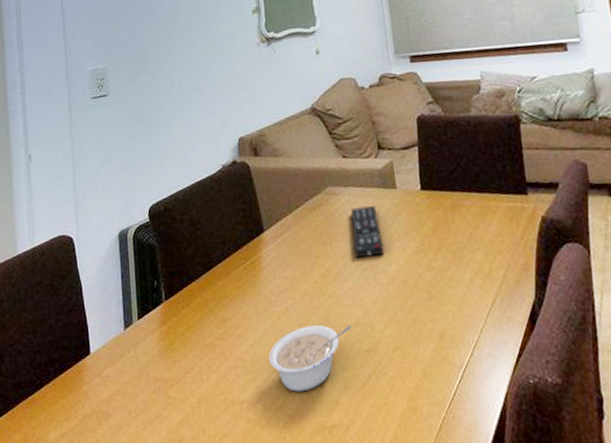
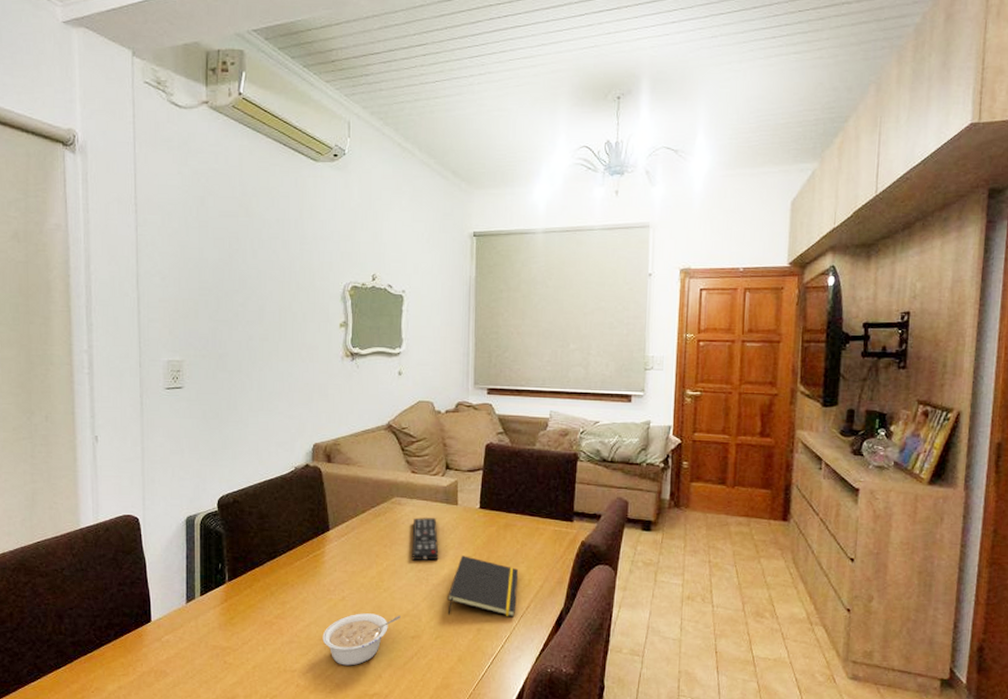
notepad: none [400,247,480,320] -> present [447,555,519,618]

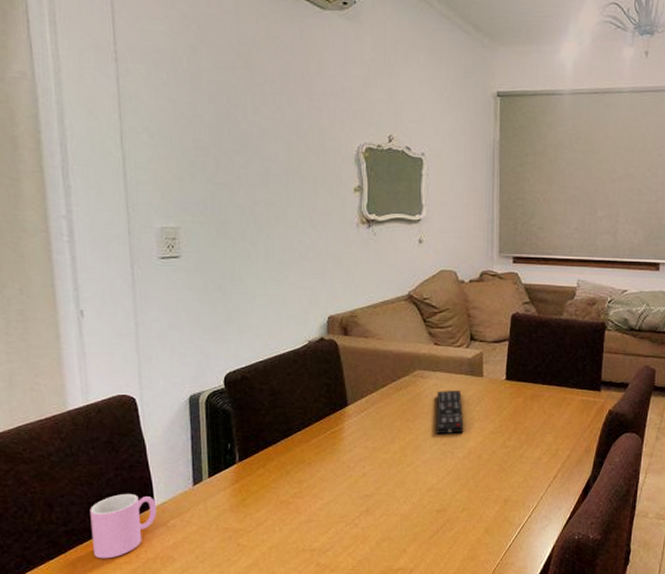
cup: none [94,609,153,670] -> present [90,494,157,559]
legume: present [322,613,401,666] -> none [343,489,425,542]
notepad: present [447,555,519,618] -> none [473,428,546,488]

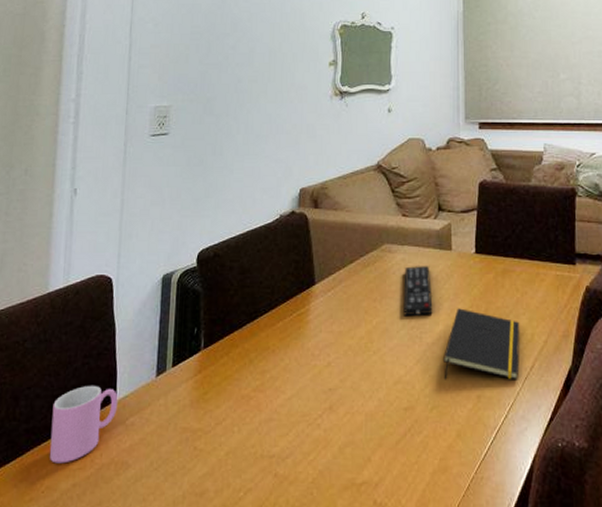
notepad: none [473,428,546,488] -> present [444,308,520,380]

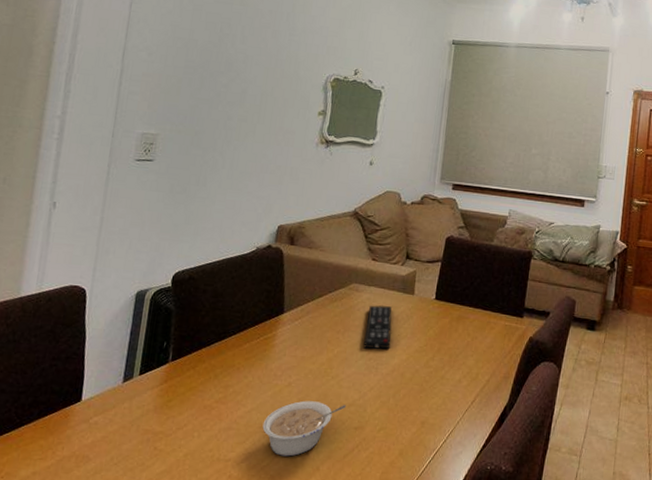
cup: present [49,386,118,464] -> none [11,385,84,453]
legume: none [305,381,392,448] -> present [262,400,346,457]
notepad: present [444,308,520,380] -> none [393,346,468,411]

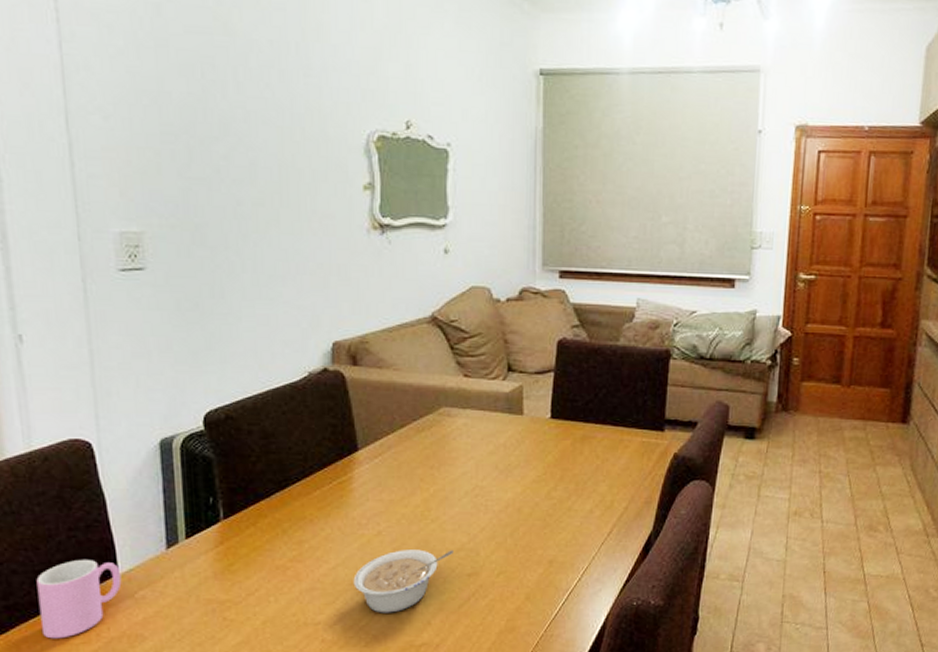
cup: none [11,385,84,453] -> present [36,560,122,639]
remote control: present [363,305,392,350] -> none [466,430,500,484]

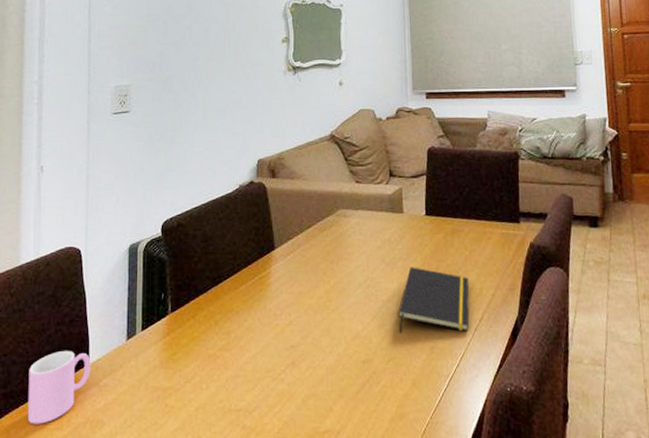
legume: present [353,549,453,613] -> none [269,338,350,400]
notepad: none [512,475,599,547] -> present [398,267,469,334]

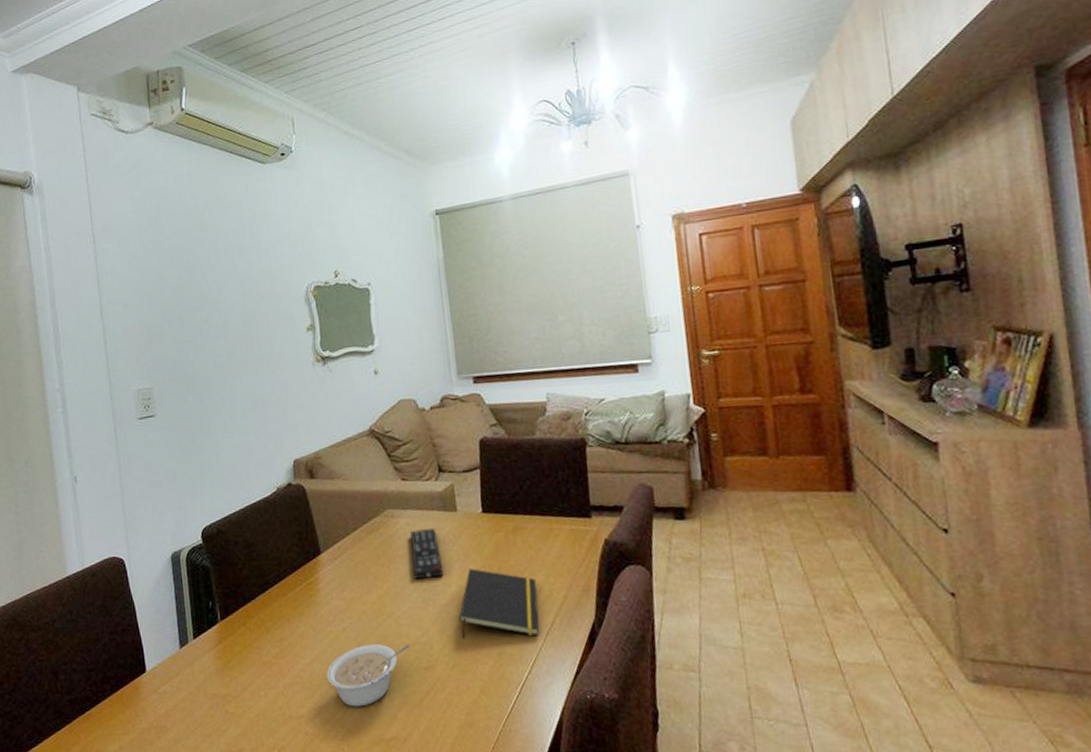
cup: present [27,351,91,424] -> none [89,659,149,729]
legume: none [269,338,350,400] -> present [326,644,410,707]
remote control: none [359,228,387,276] -> present [410,528,444,580]

